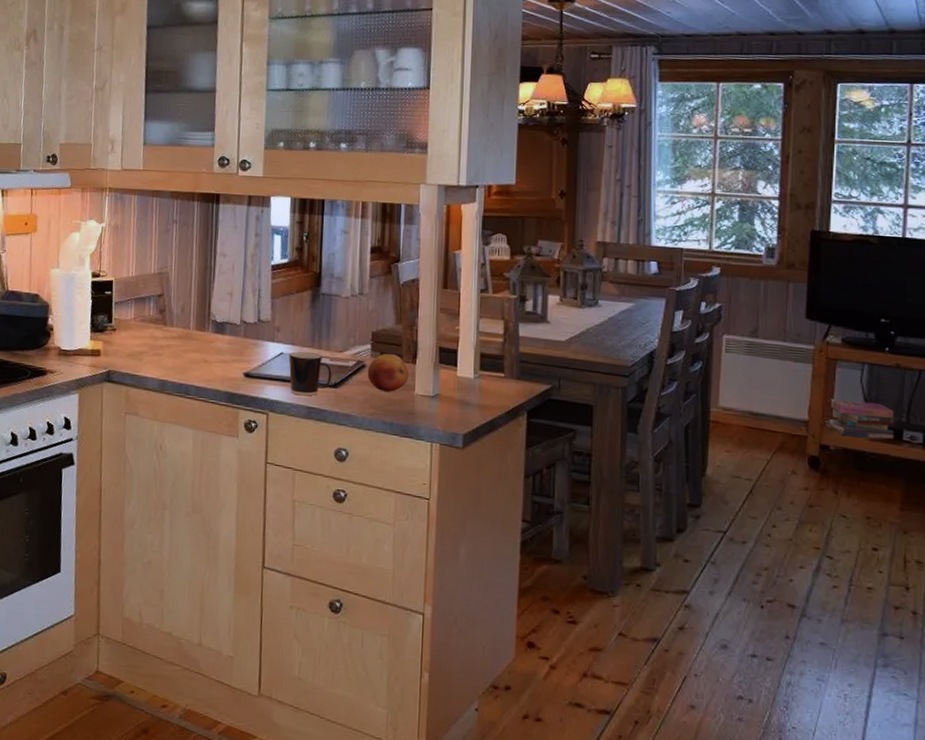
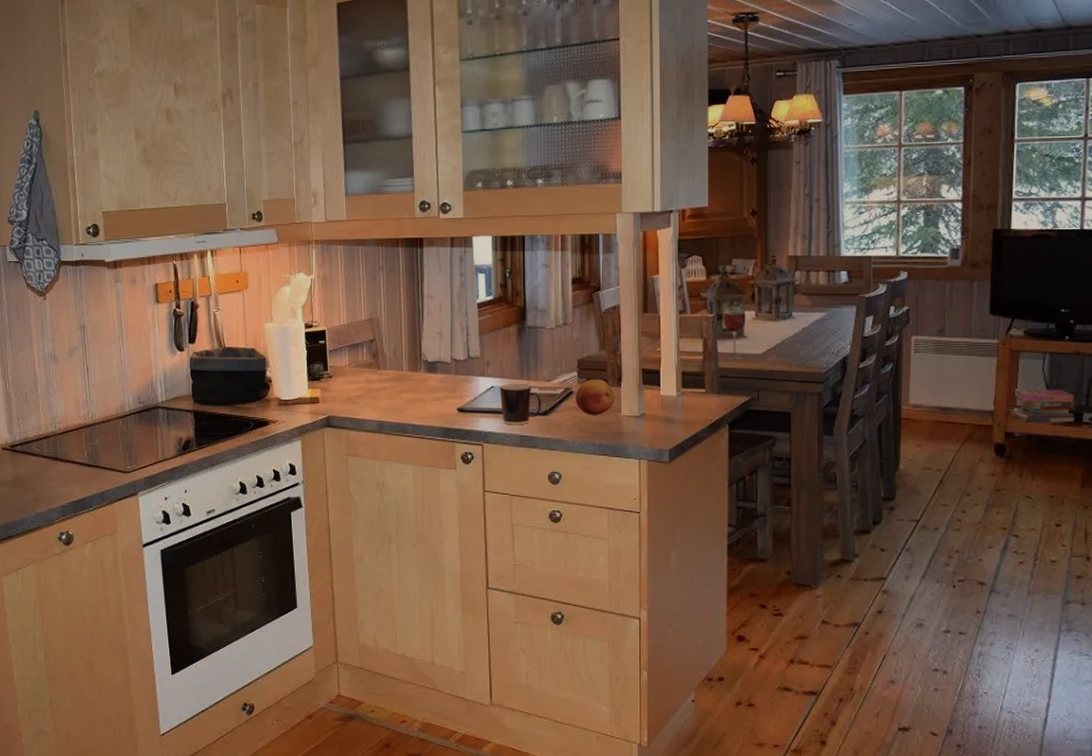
wineglass: none [526,286,550,347] -> present [723,303,746,361]

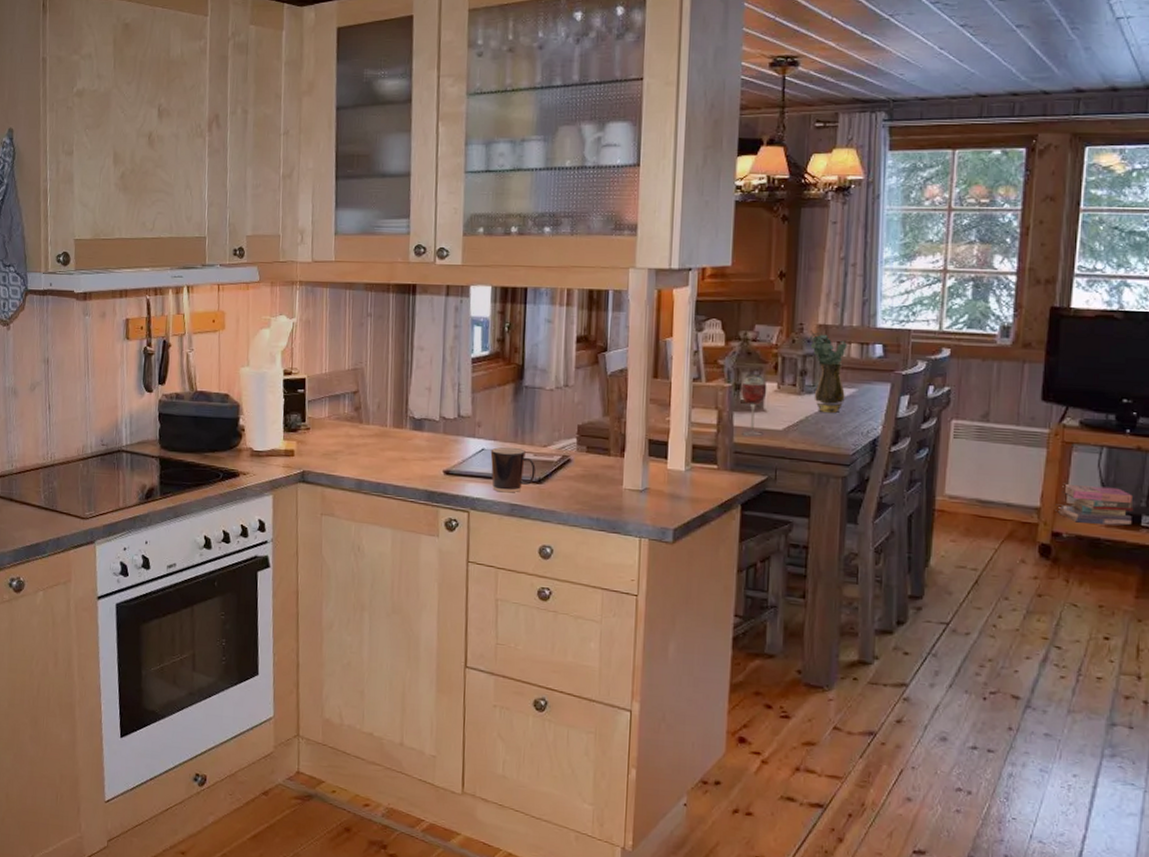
fruit: present [575,378,615,415] -> none [572,446,617,487]
vase: none [782,262,816,335] -> present [810,331,847,413]

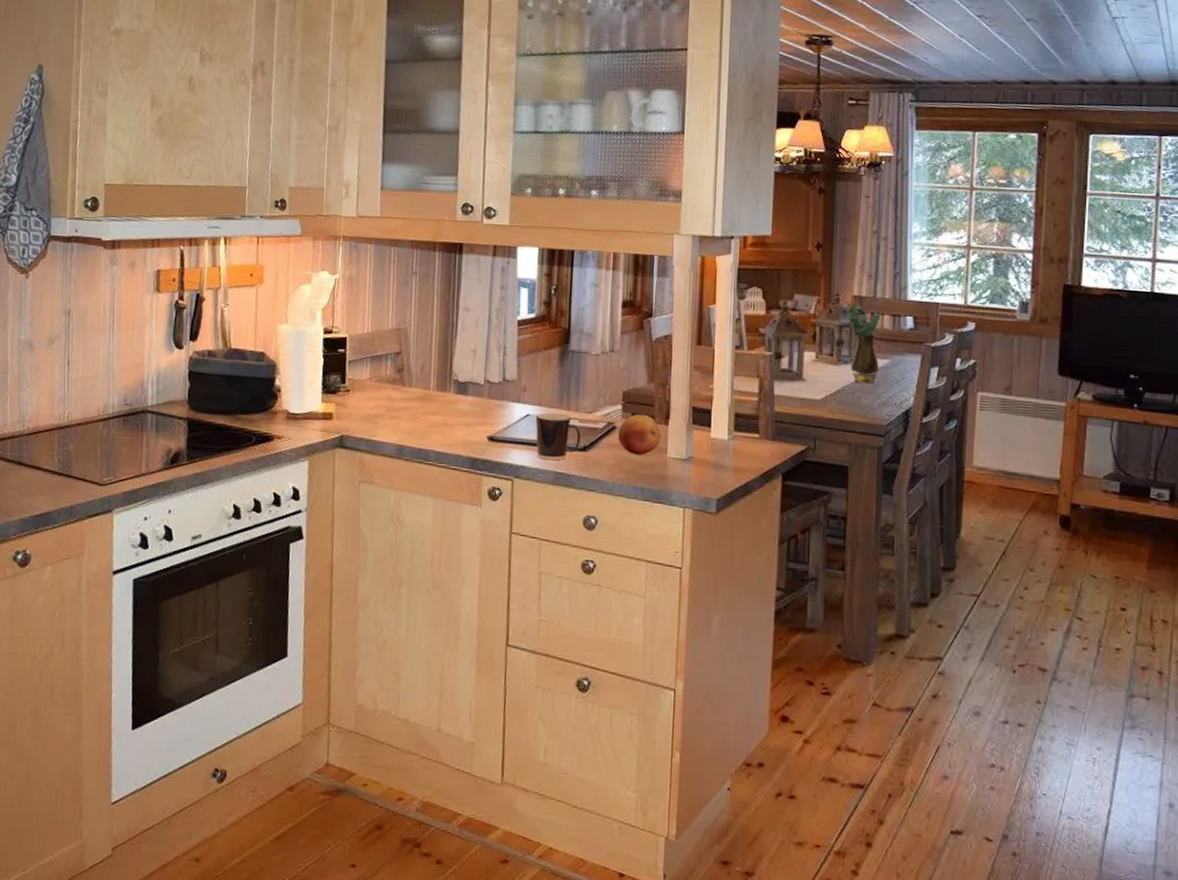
fruit: none [572,446,617,487] -> present [617,413,662,455]
wineglass: present [741,373,767,437] -> none [781,342,806,406]
books: present [1055,484,1134,526] -> none [1073,457,1143,498]

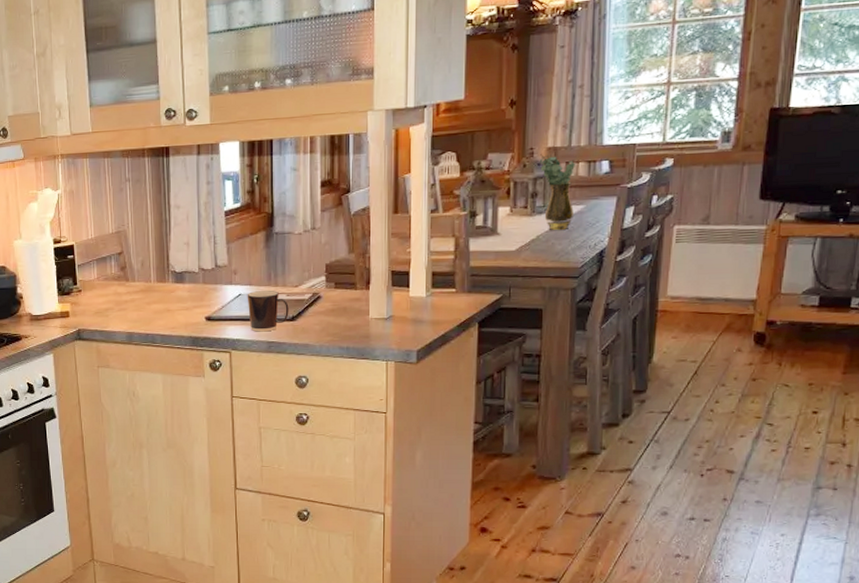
fruit: present [617,413,662,455] -> none [323,282,363,319]

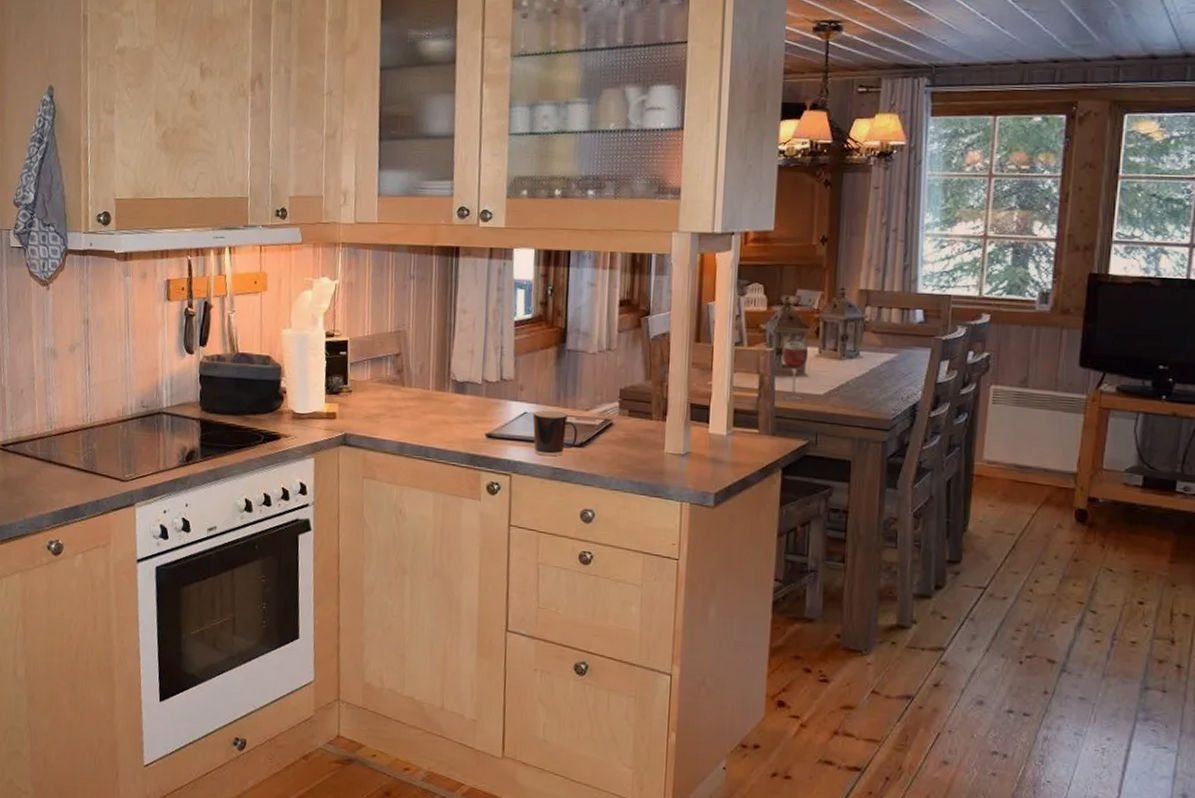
wineglass: none [476,199,501,260] -> present [782,337,809,402]
vase: present [540,154,575,230] -> none [851,296,888,378]

